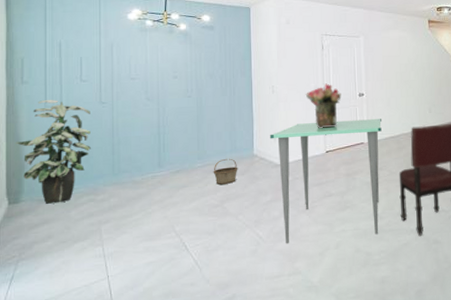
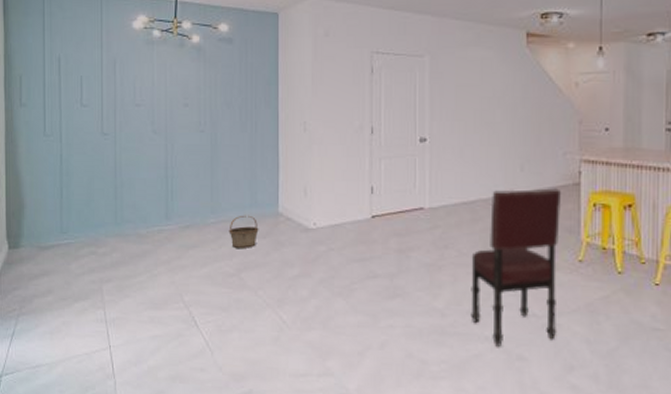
indoor plant: present [16,100,92,204] -> none [15,128,93,253]
dining table: present [269,119,382,244] -> none [299,175,450,337]
bouquet: present [305,83,341,128] -> none [346,121,395,184]

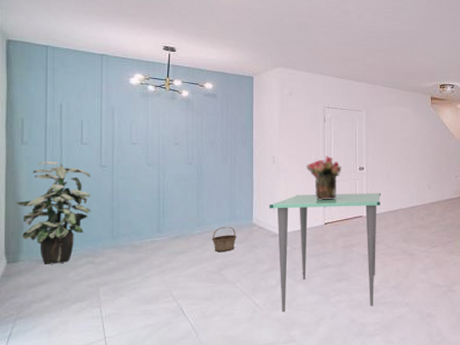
indoor plant: none [15,128,93,253] -> present [15,161,91,264]
dining table: none [299,175,450,337] -> present [269,193,381,313]
bouquet: none [346,121,395,184] -> present [306,156,342,200]
dining chair: present [471,188,561,347] -> none [395,200,454,309]

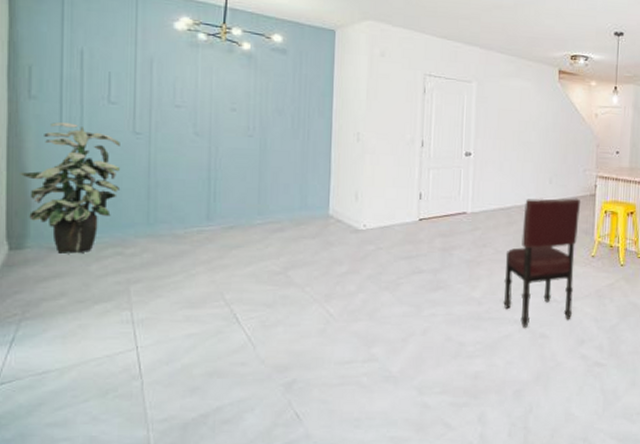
basket: present [212,226,237,252] -> none [276,216,308,248]
dining table: present [269,193,381,313] -> none [350,182,490,325]
bouquet: present [306,156,342,200] -> none [398,136,444,191]
dining chair: none [395,200,454,309] -> present [503,198,580,328]

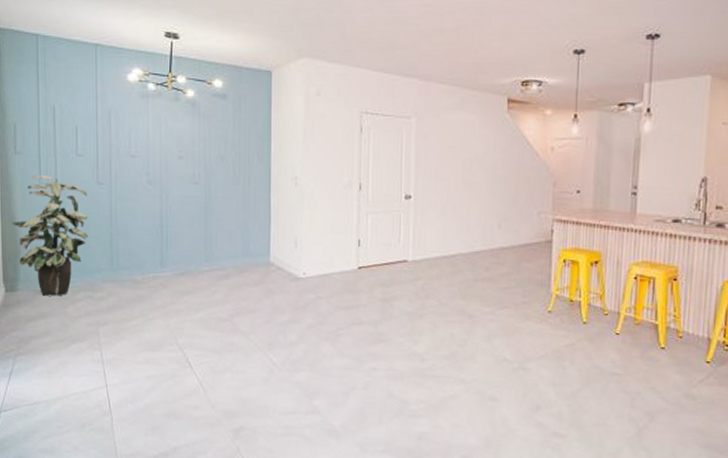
dining chair: present [503,198,580,328] -> none [448,244,534,388]

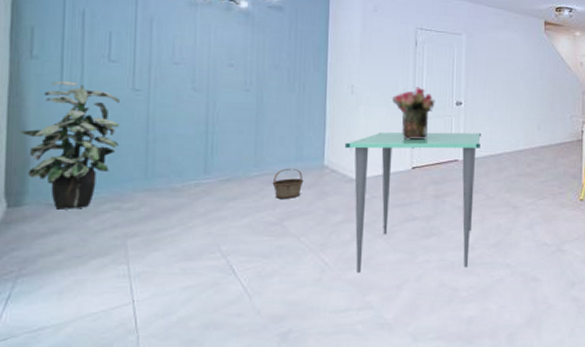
basket: none [222,264,251,295] -> present [272,168,304,199]
dining table: none [289,228,432,379] -> present [344,132,481,273]
bouquet: none [336,178,382,237] -> present [391,87,435,140]

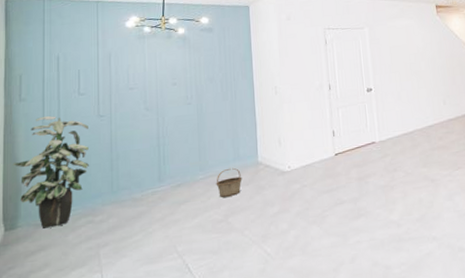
dining table: present [344,132,481,273] -> none [274,114,397,261]
bouquet: present [391,87,435,140] -> none [310,80,348,129]

